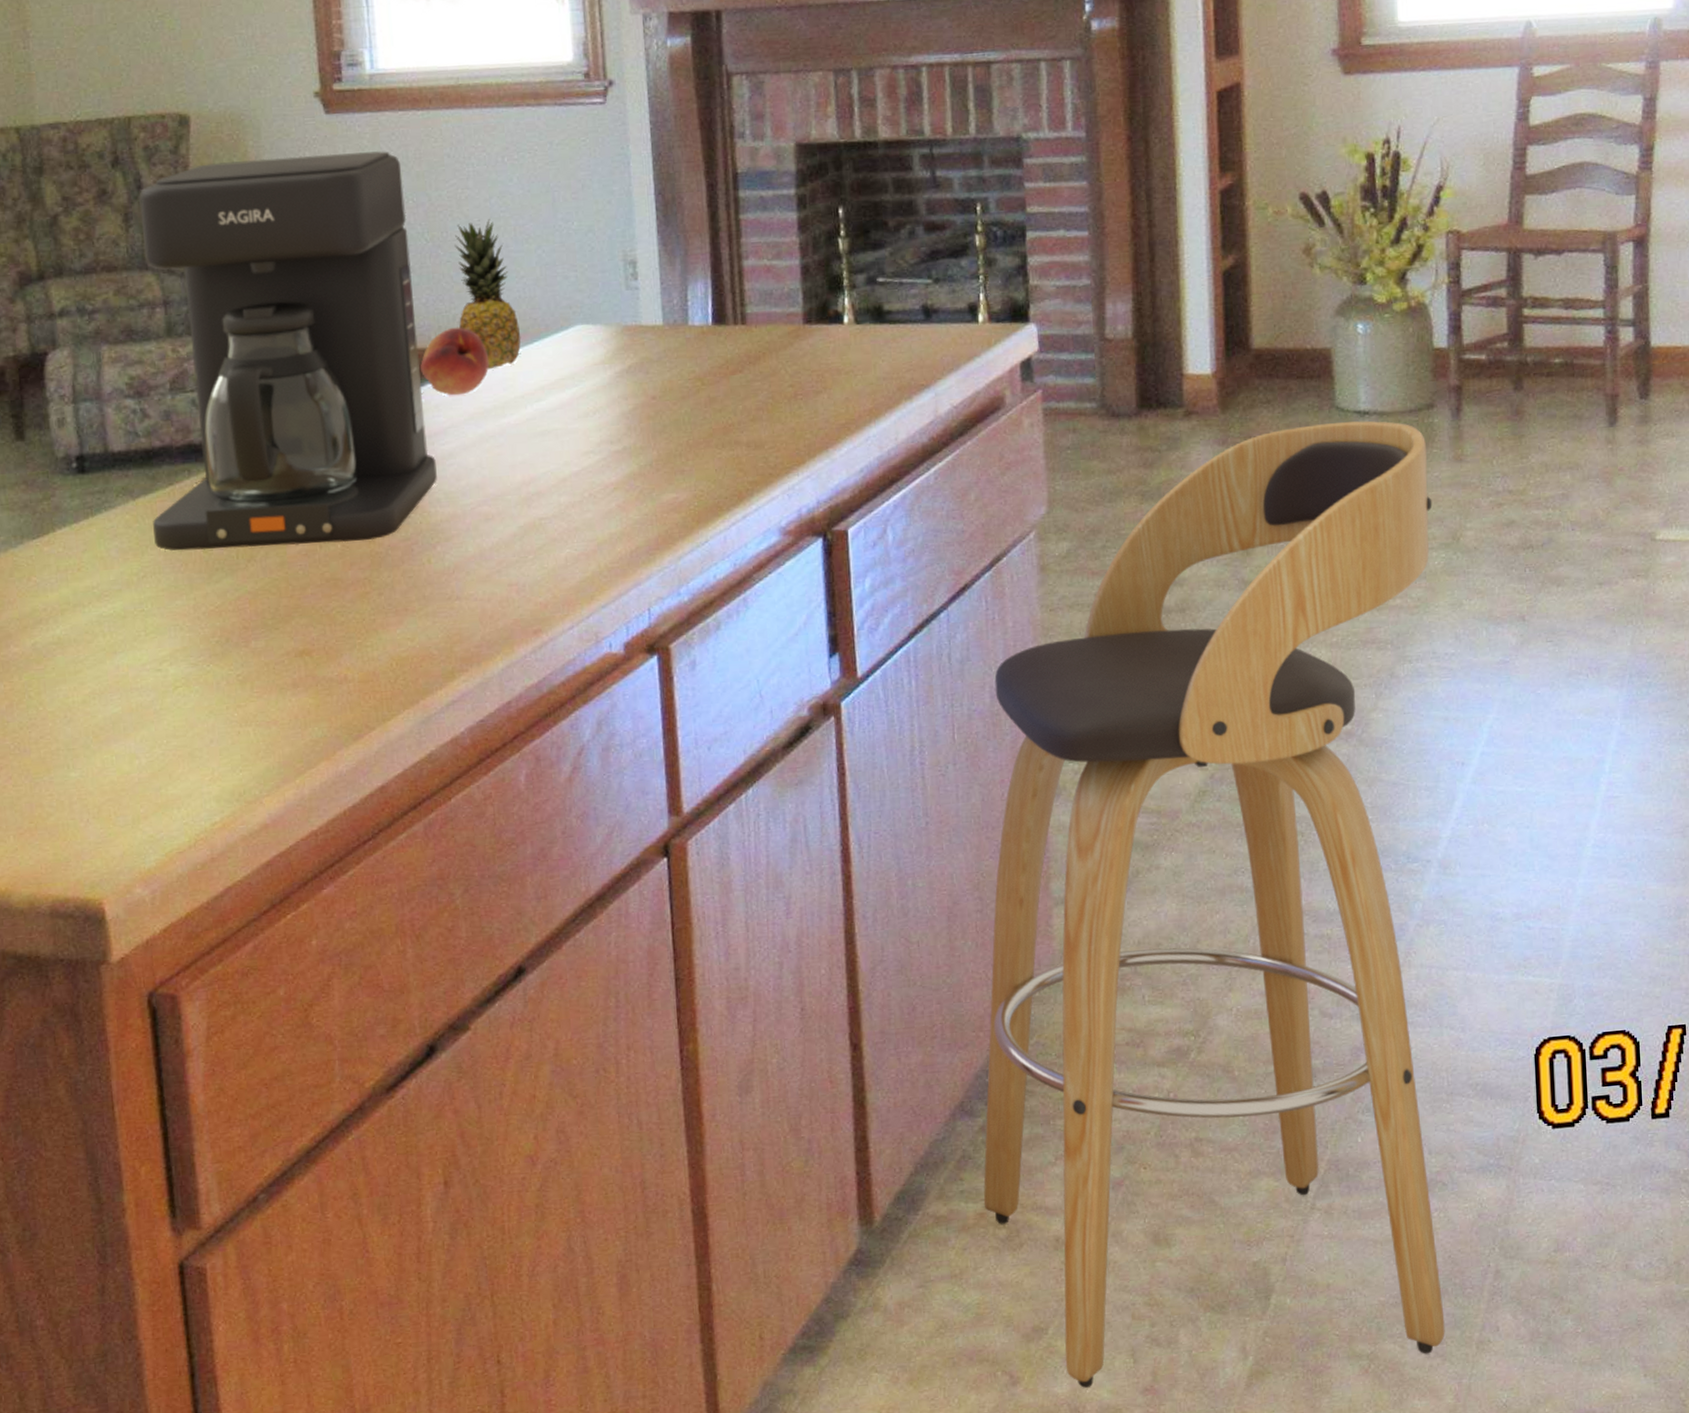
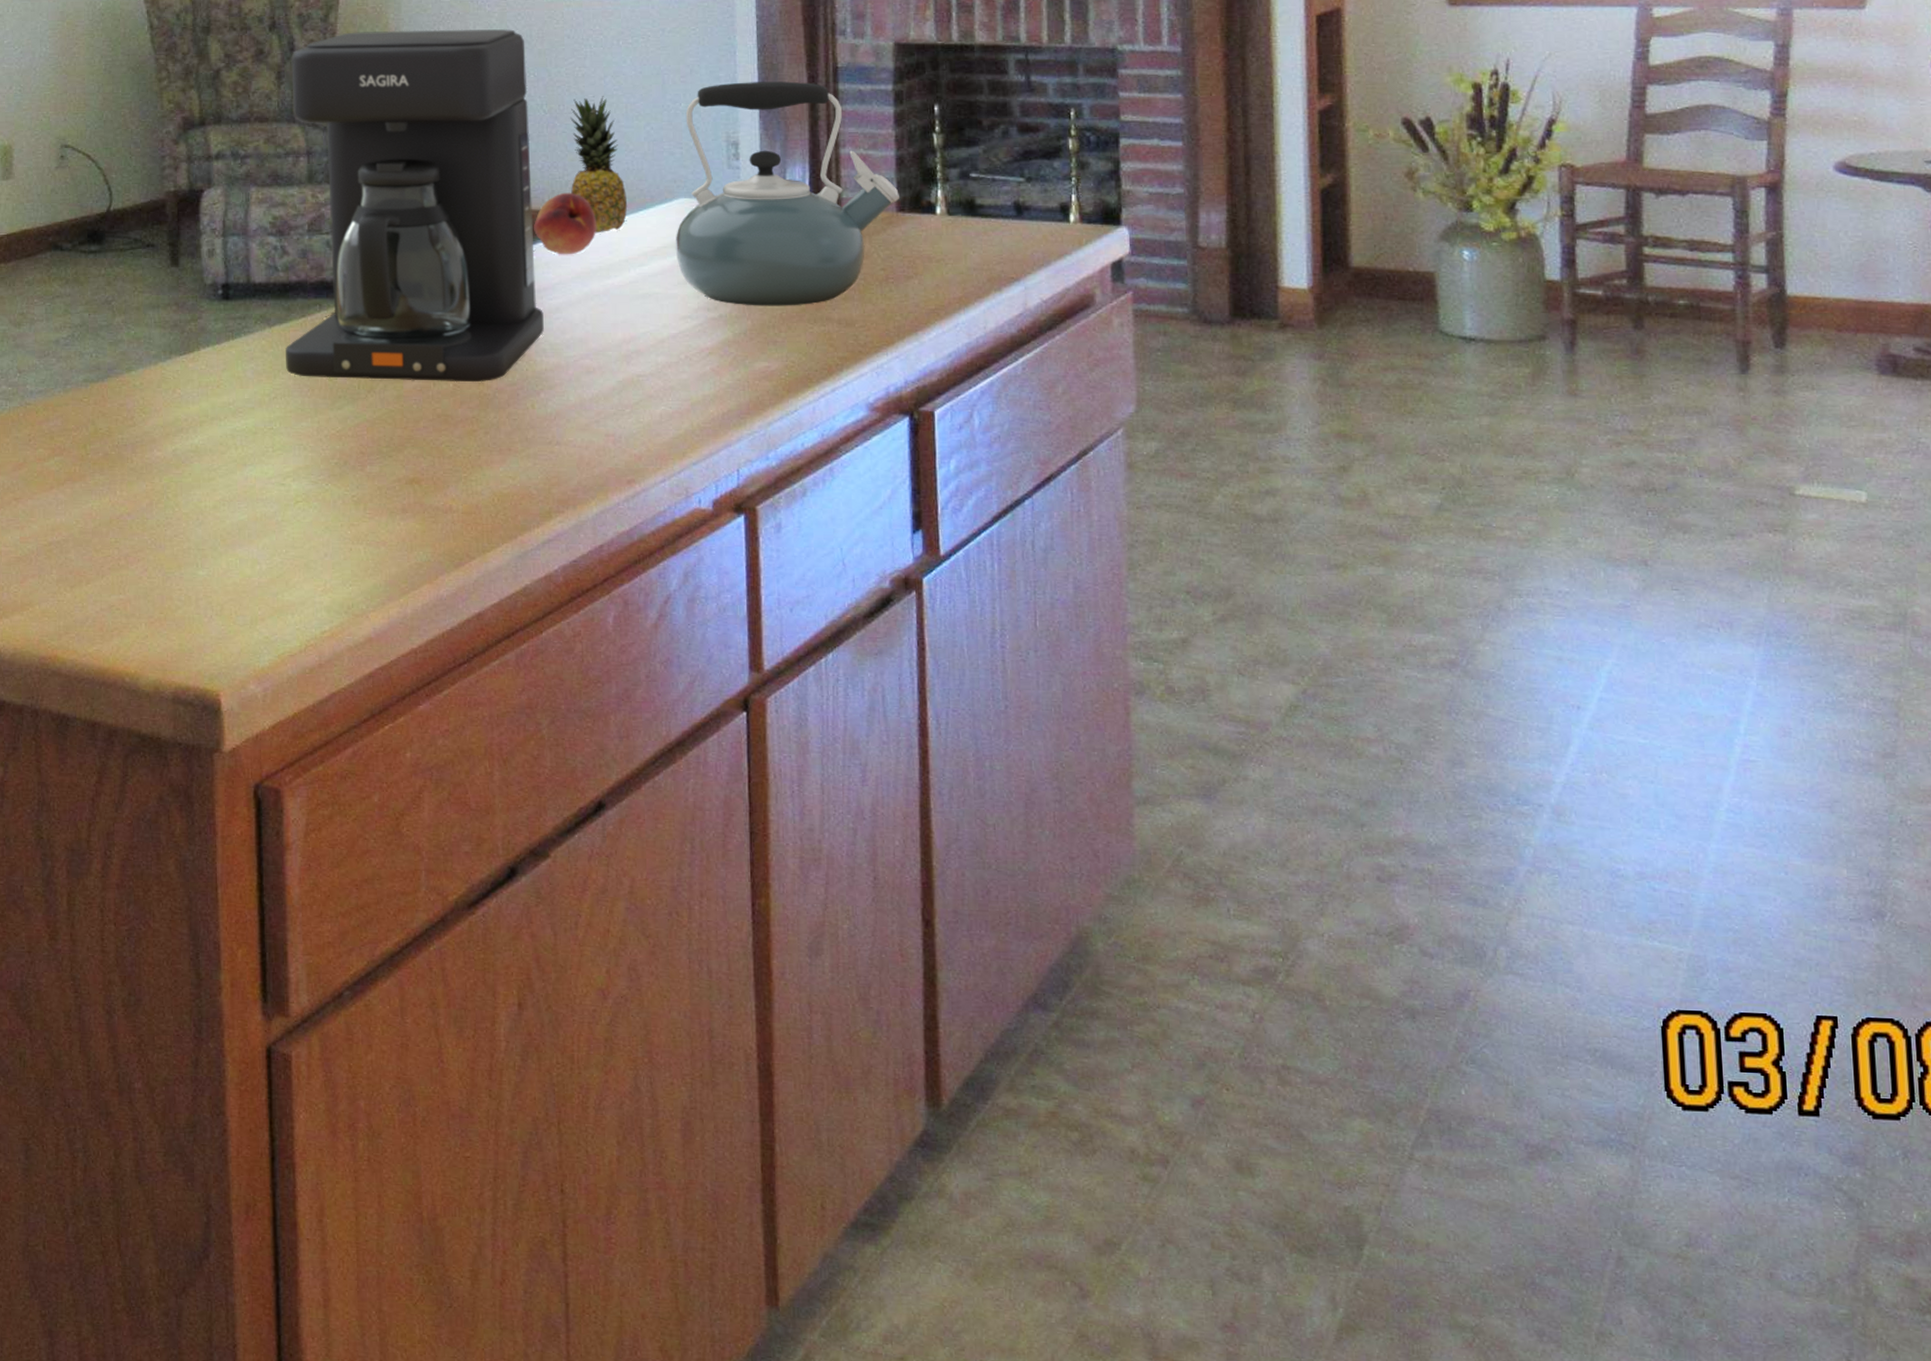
kettle: none [573,191,807,435] -> present [675,81,900,306]
bar stool: present [983,421,1445,1388] -> none [1055,347,1560,1337]

